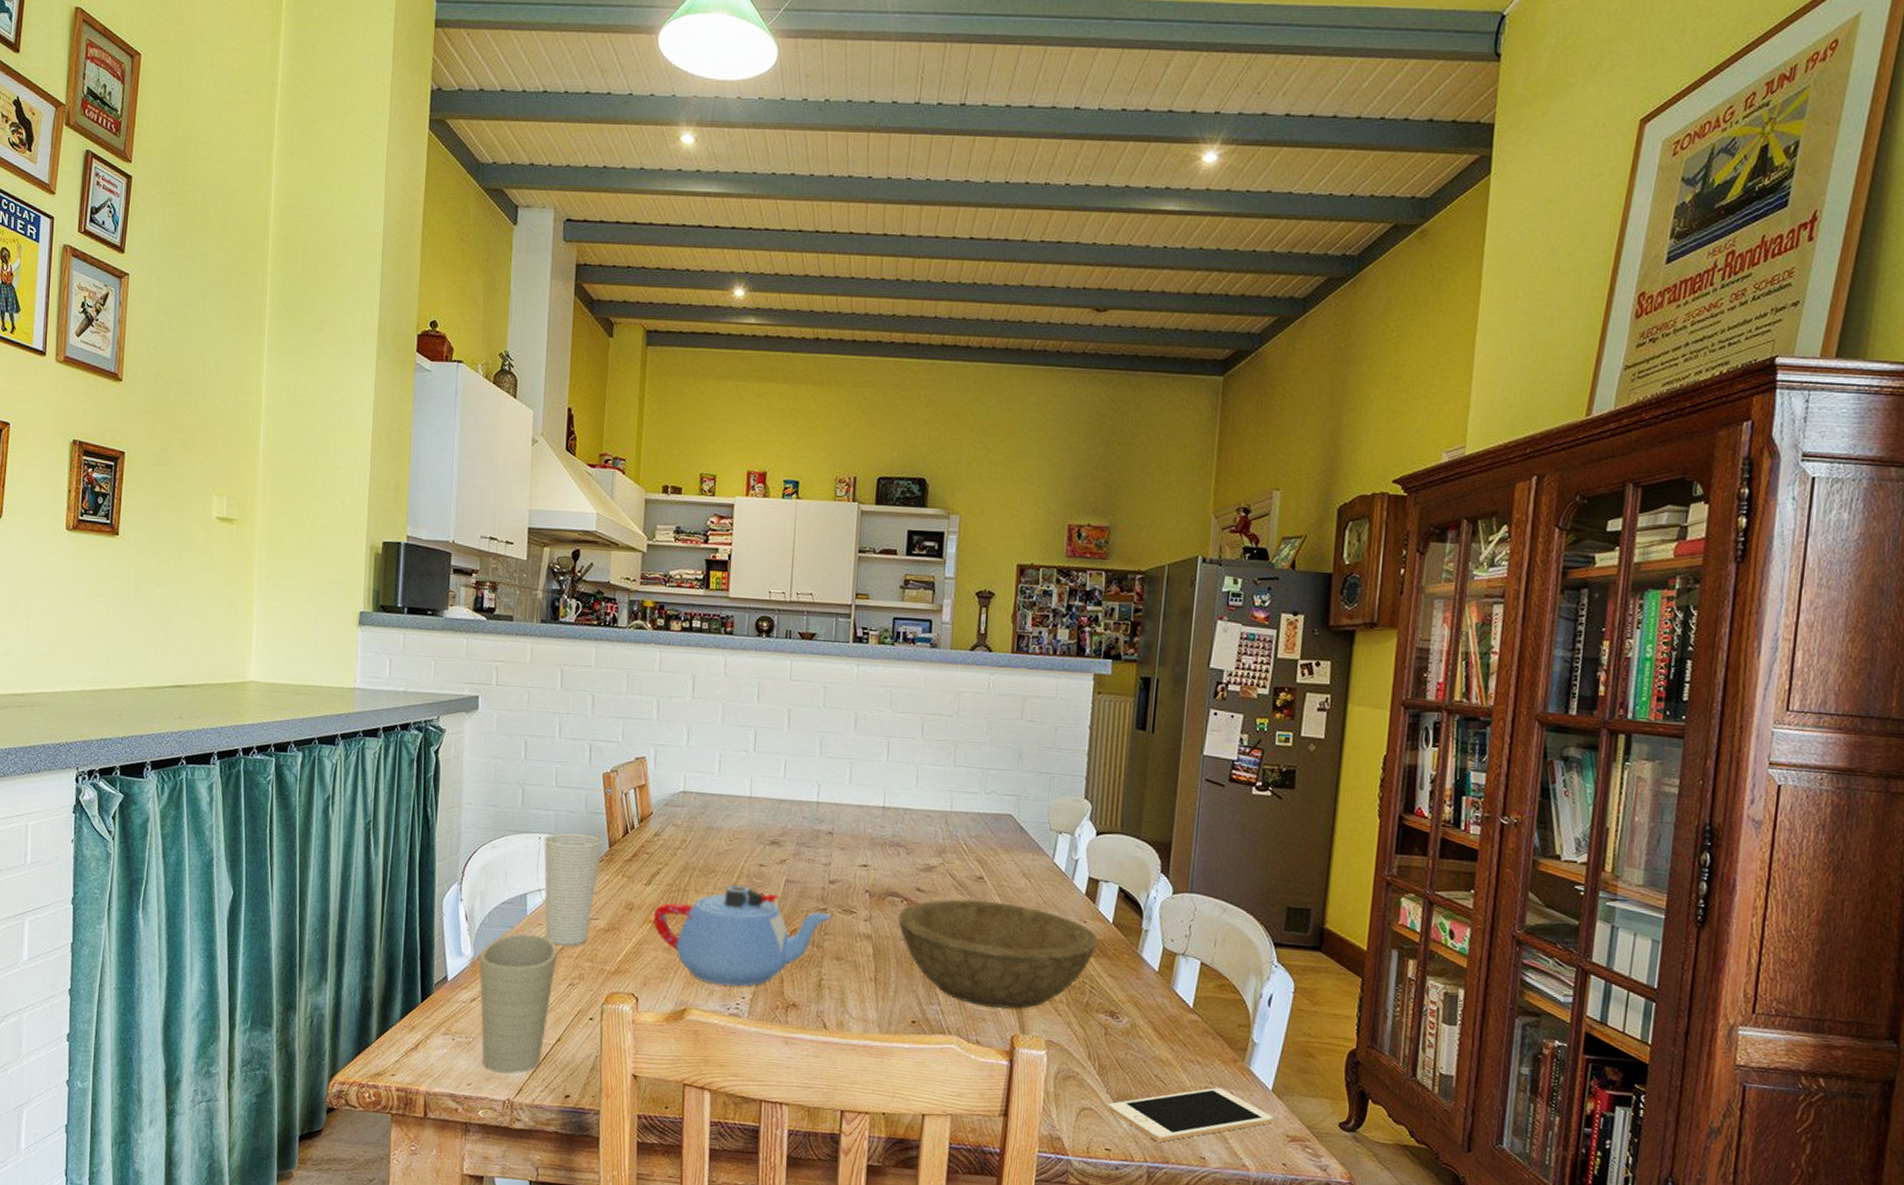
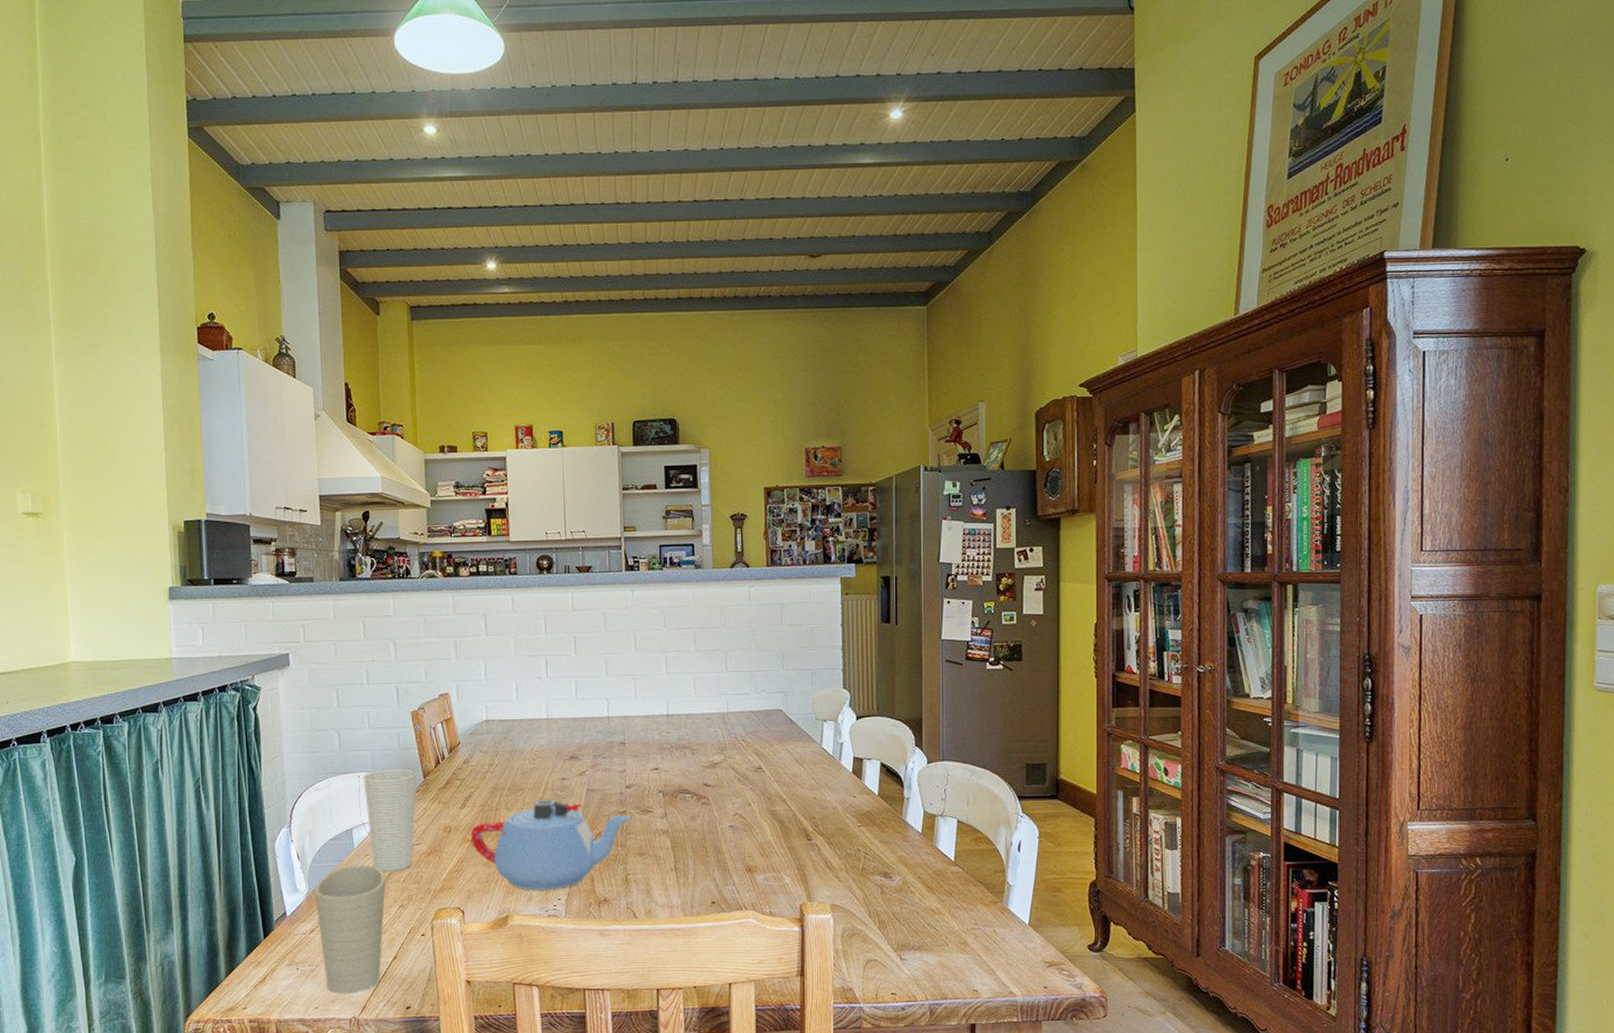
bowl: present [897,899,1099,1009] -> none [690,788,868,882]
cell phone: present [1108,1087,1274,1142] -> none [890,927,1032,982]

